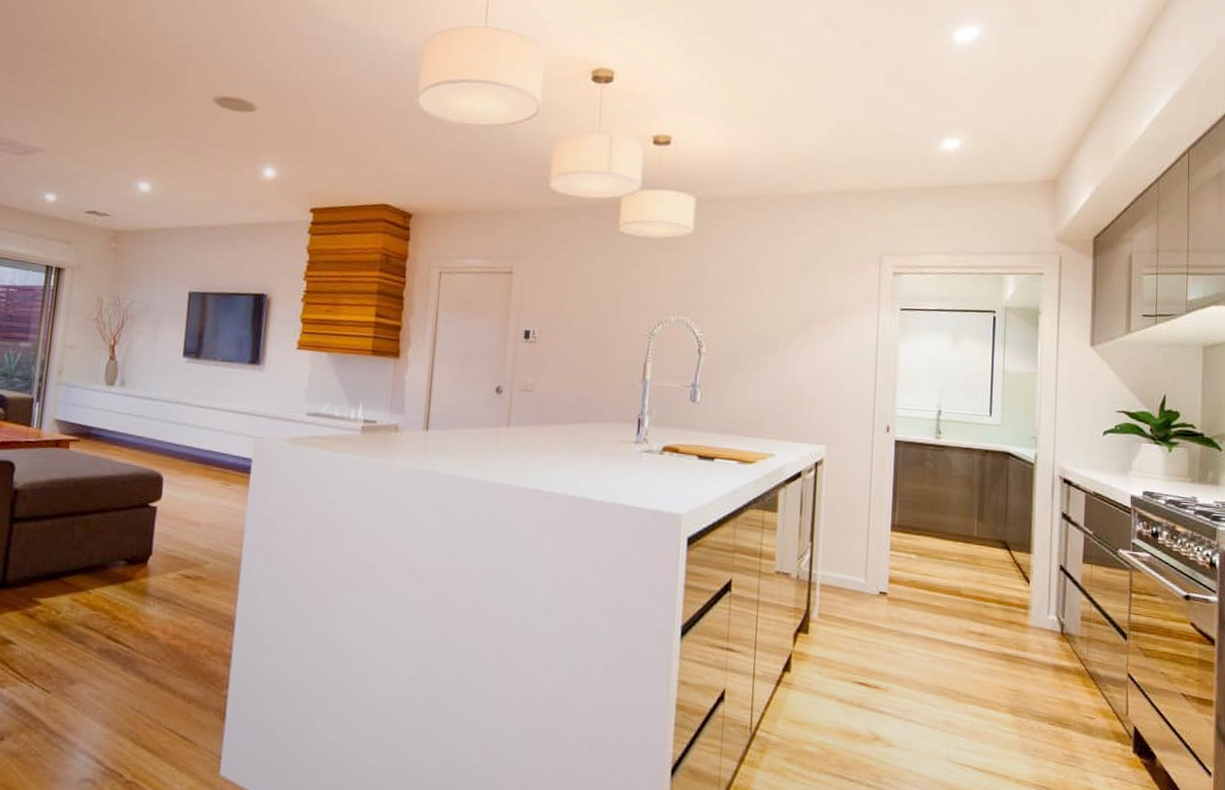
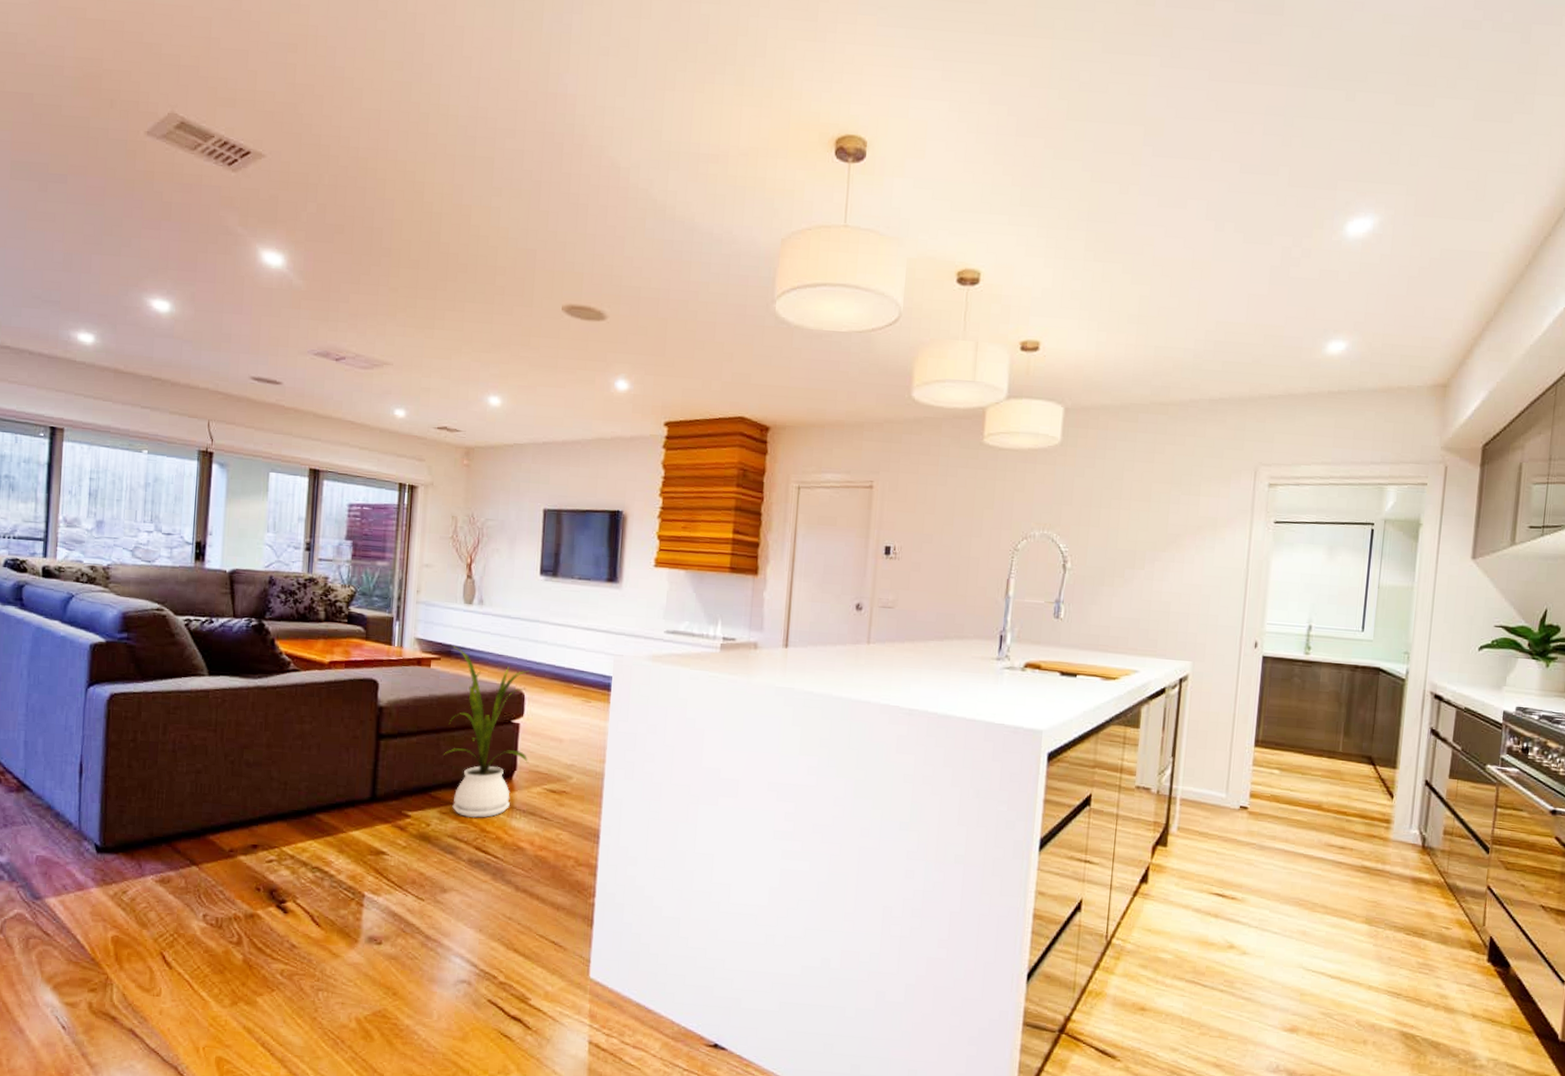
house plant: none [78,426,169,606] -> present [444,645,530,819]

